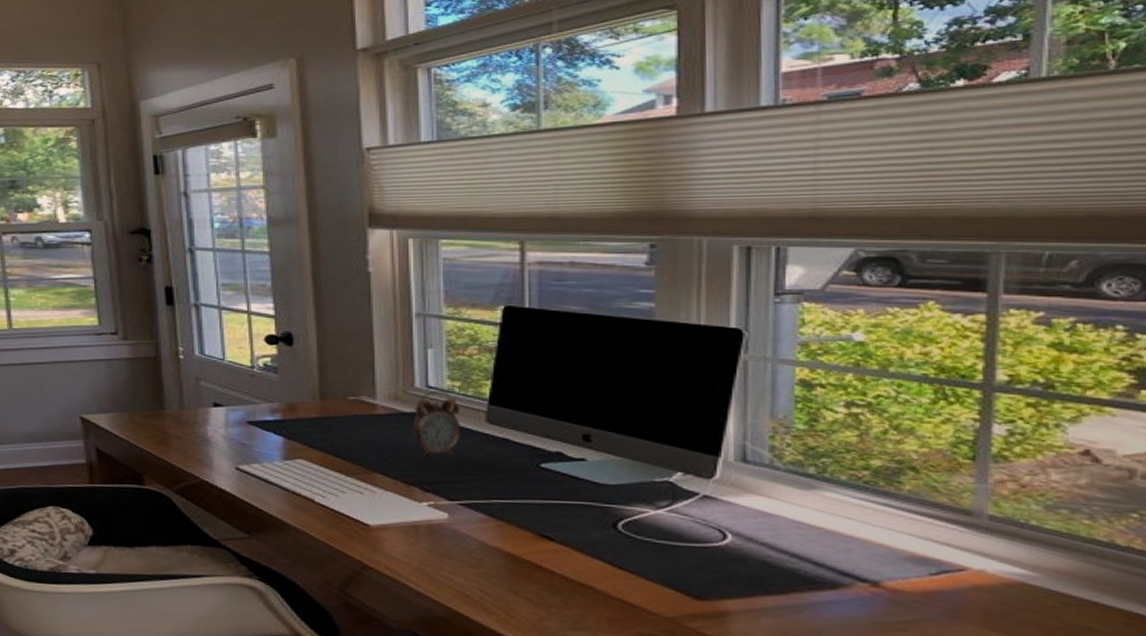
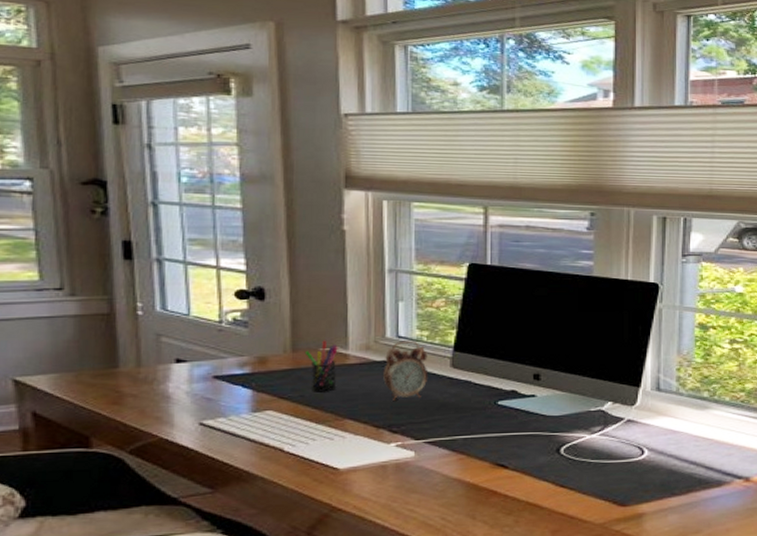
pen holder: none [332,388,366,443] -> present [304,340,338,392]

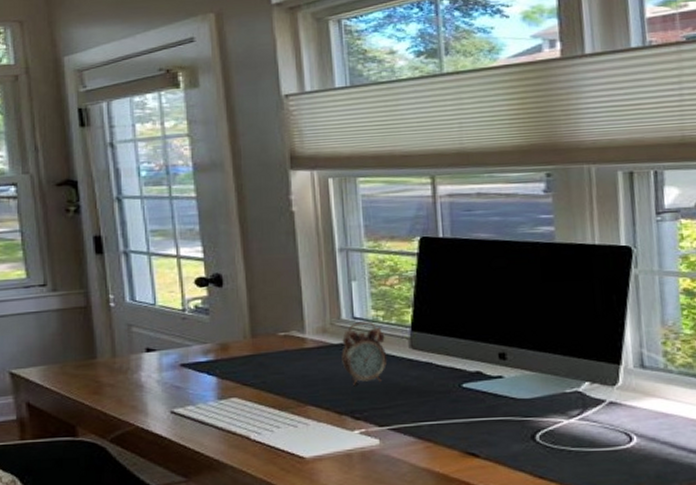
pen holder: present [304,340,338,392] -> none [263,324,297,378]

